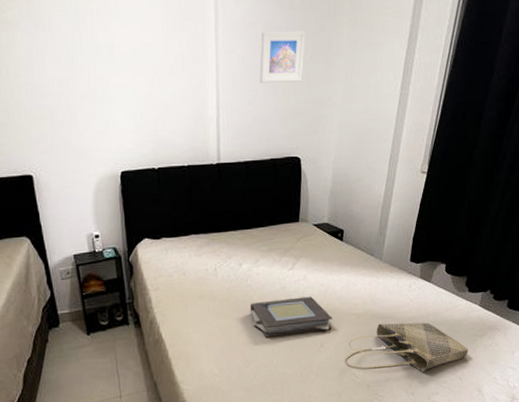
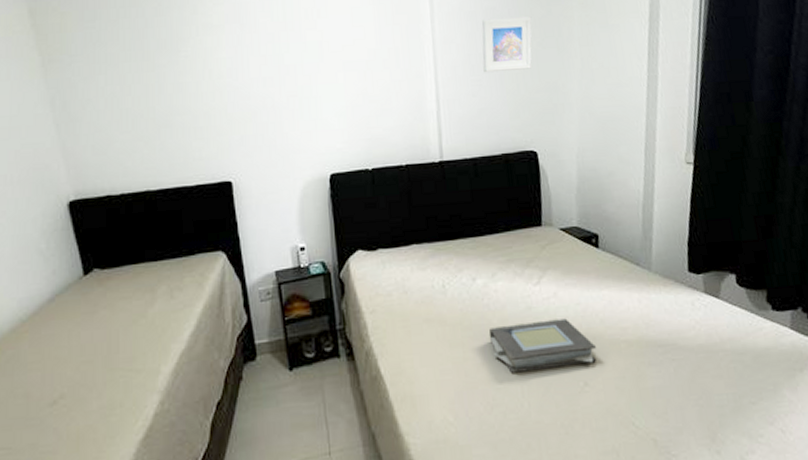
tote bag: present [345,322,468,372] -> none [618,351,787,421]

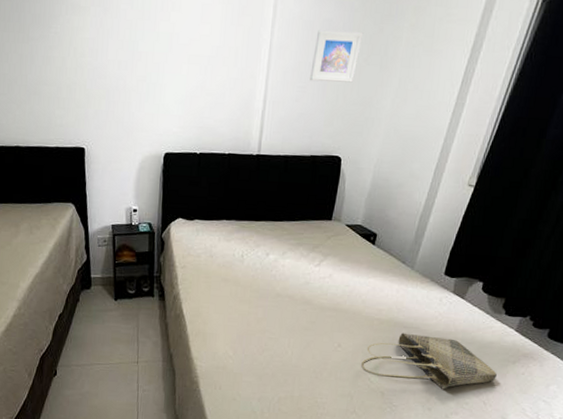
book: present [489,318,598,373] -> none [271,293,355,331]
tote bag: none [618,351,787,421] -> present [361,332,497,389]

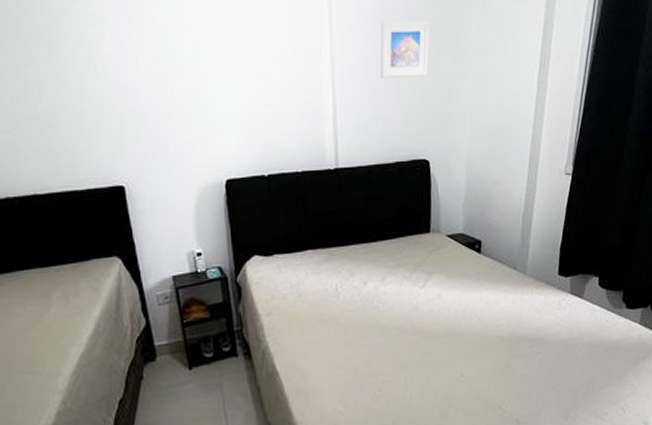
tote bag: present [361,332,497,389] -> none [489,344,630,403]

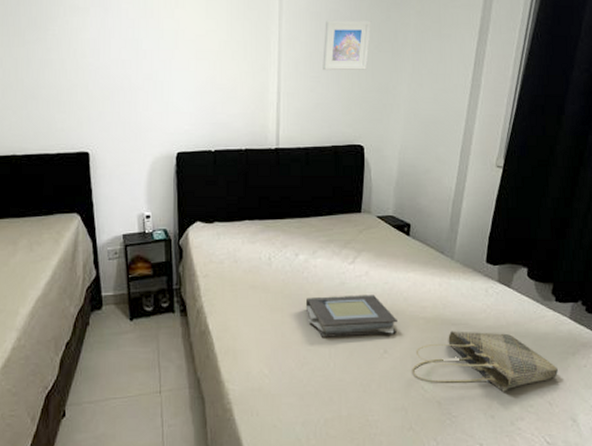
book: none [377,318,474,367] -> present [305,294,399,337]
tote bag: none [489,344,630,403] -> present [412,331,558,392]

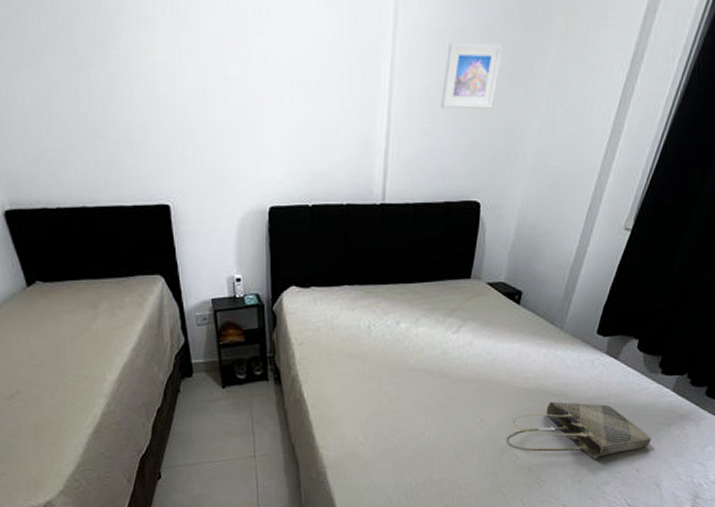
book: present [305,294,399,337] -> none [404,365,499,407]

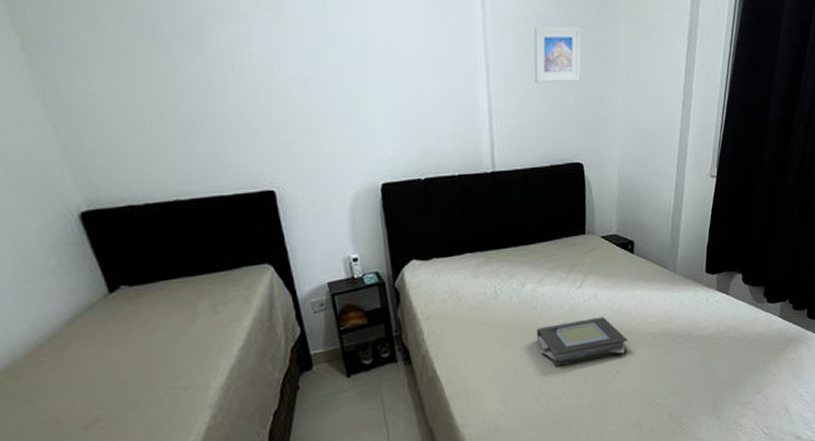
book: none [404,365,499,407] -> present [536,317,629,367]
tote bag: present [506,401,651,459] -> none [644,338,772,395]

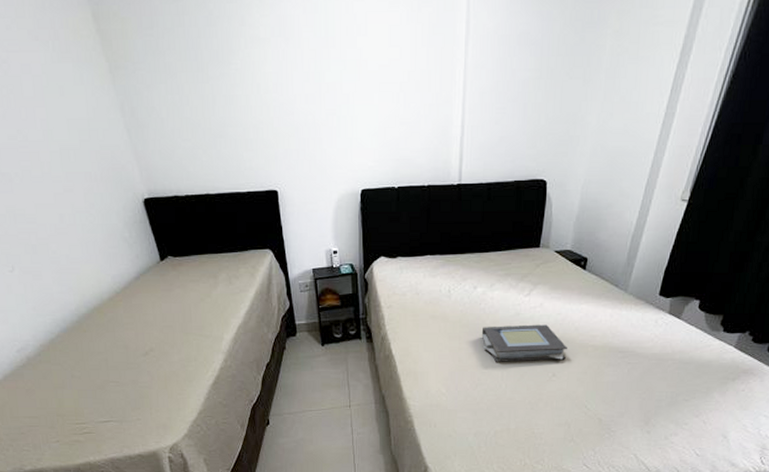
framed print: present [533,25,582,83] -> none [509,42,564,101]

